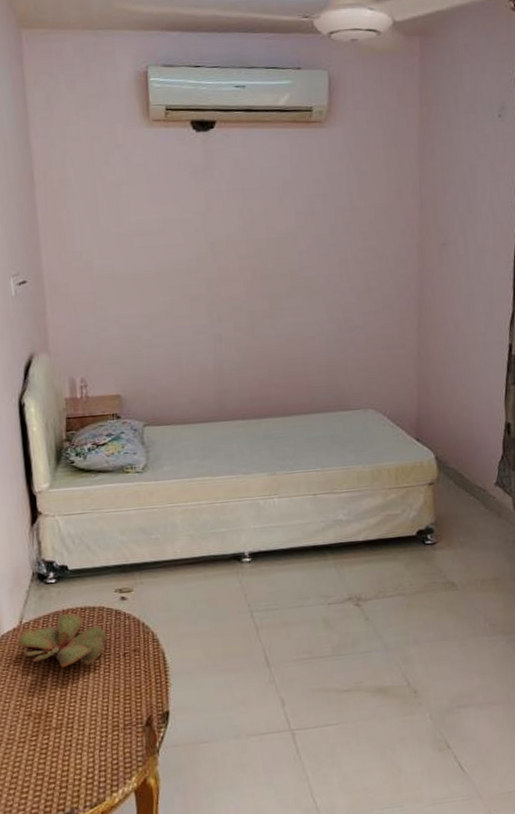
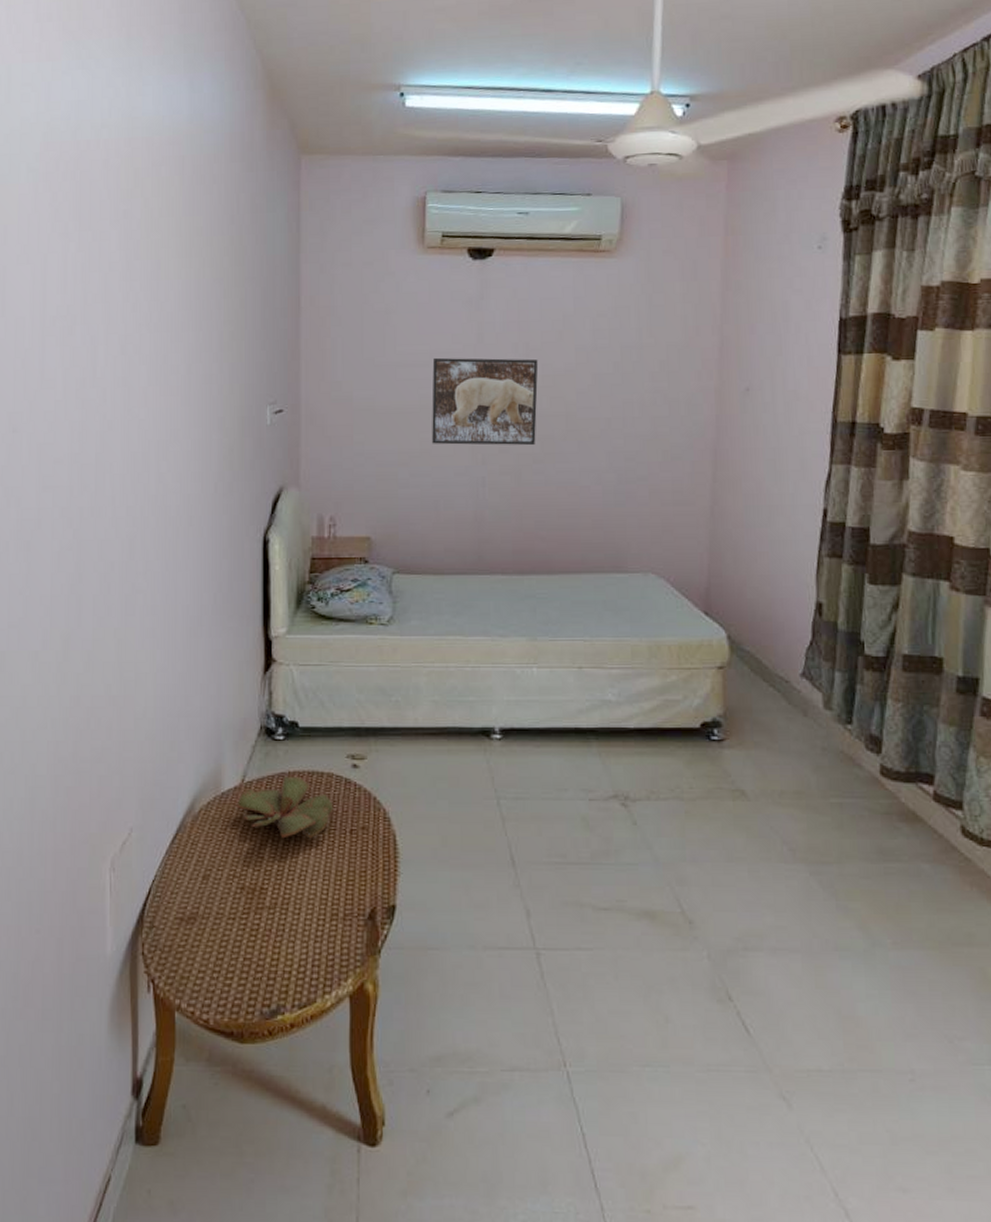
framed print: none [165,223,265,306] -> present [432,357,539,446]

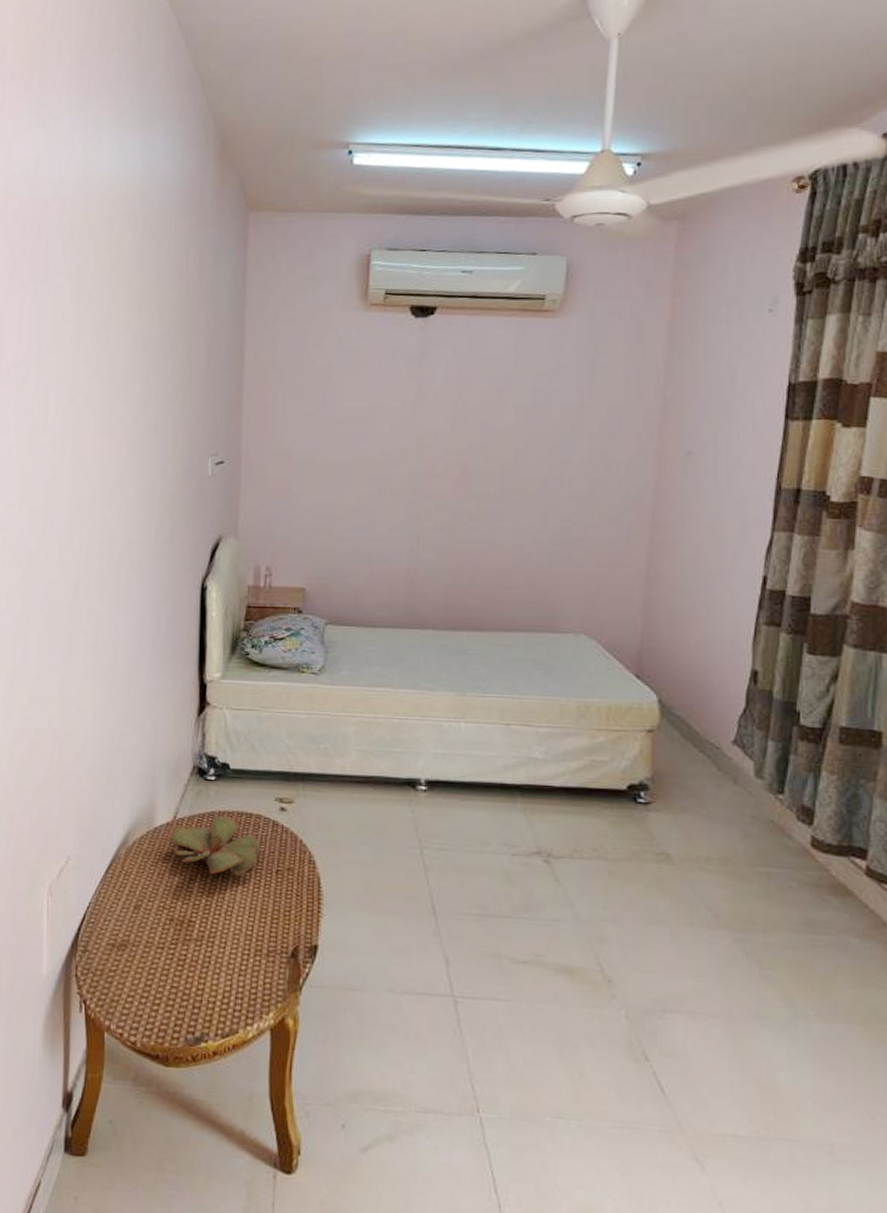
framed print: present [432,357,539,446] -> none [369,414,477,504]

